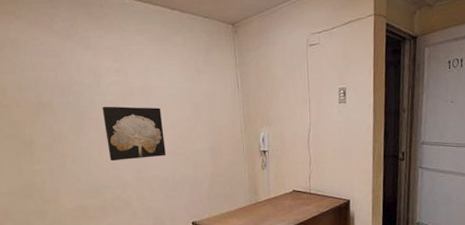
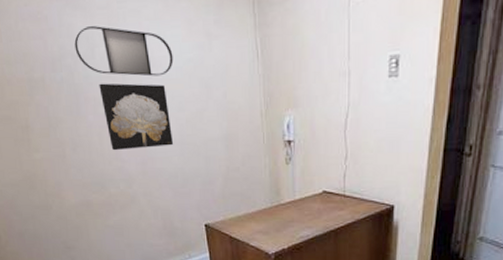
home mirror: none [83,62,169,101] -> present [74,26,174,77]

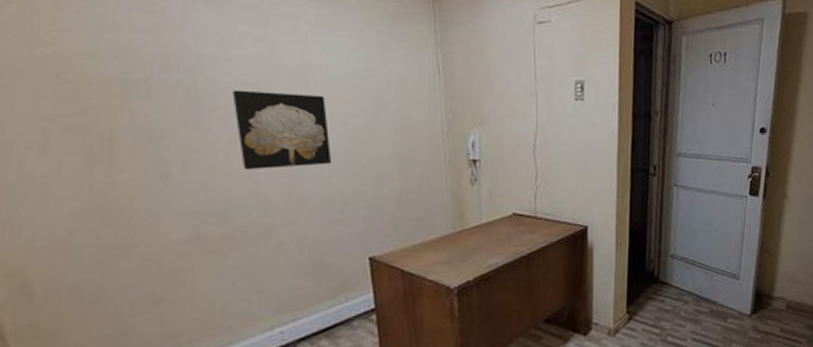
home mirror: present [74,26,174,77] -> none [202,25,337,86]

